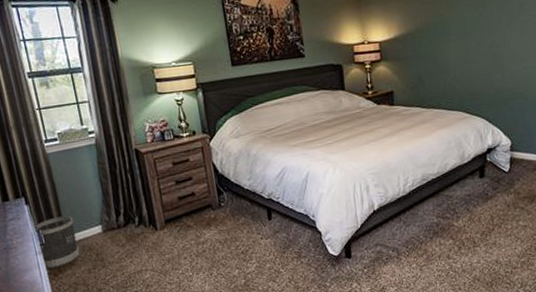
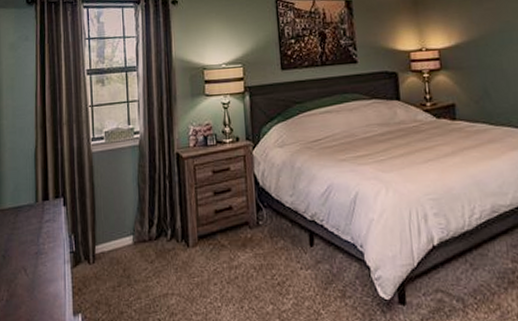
wastebasket: present [33,215,80,269] -> none [67,221,107,281]

